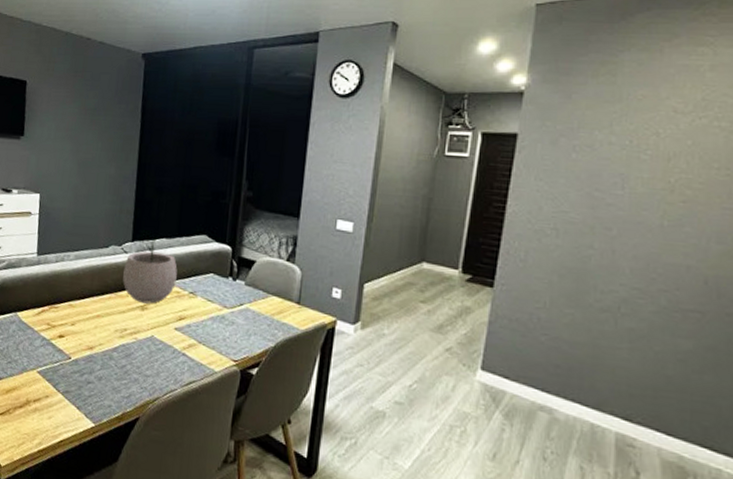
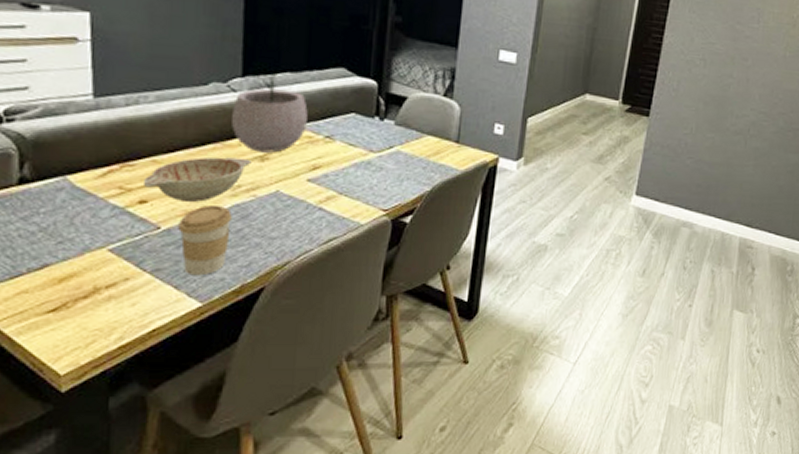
decorative bowl: none [62,304,135,340] -> present [142,157,252,202]
coffee cup: none [82,343,119,401] -> present [178,204,232,276]

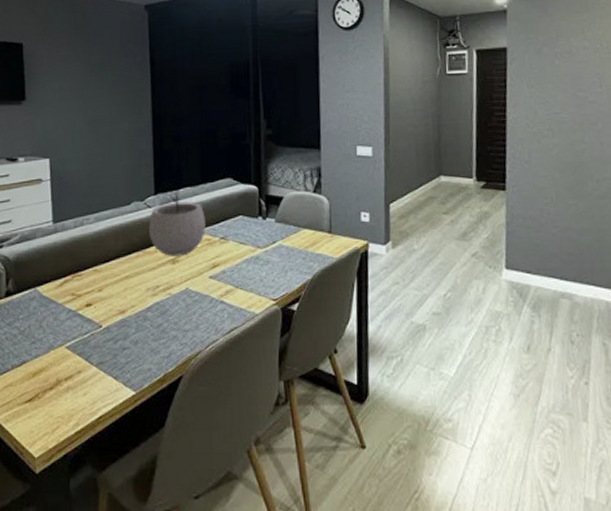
decorative bowl: present [142,157,252,202] -> none [88,262,166,303]
coffee cup: present [178,204,232,276] -> none [115,303,154,367]

